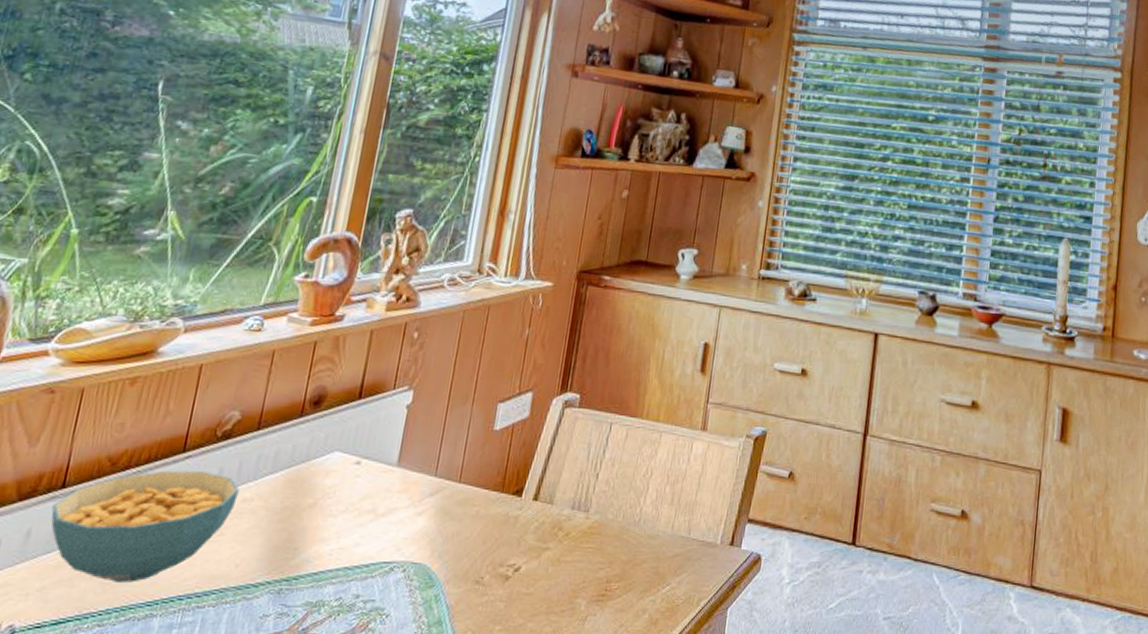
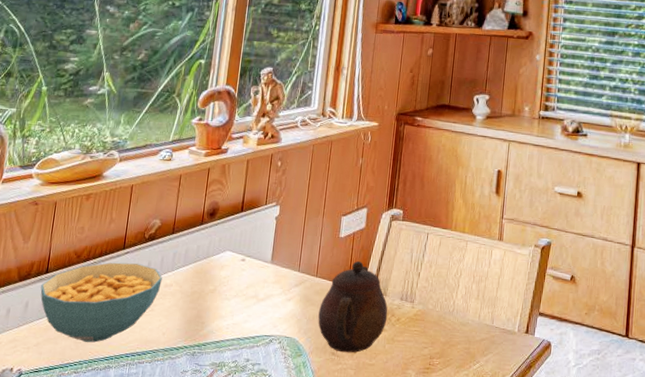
teapot: none [458,461,554,581] -> present [318,261,388,353]

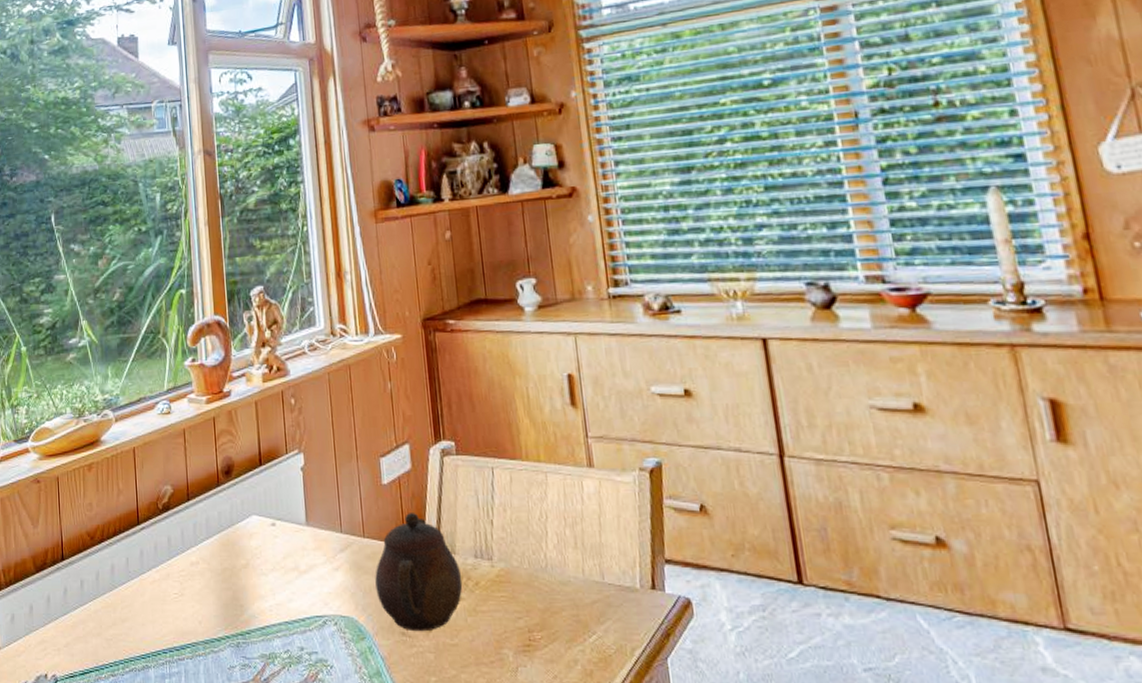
cereal bowl: present [40,262,162,343] -> none [59,541,187,639]

